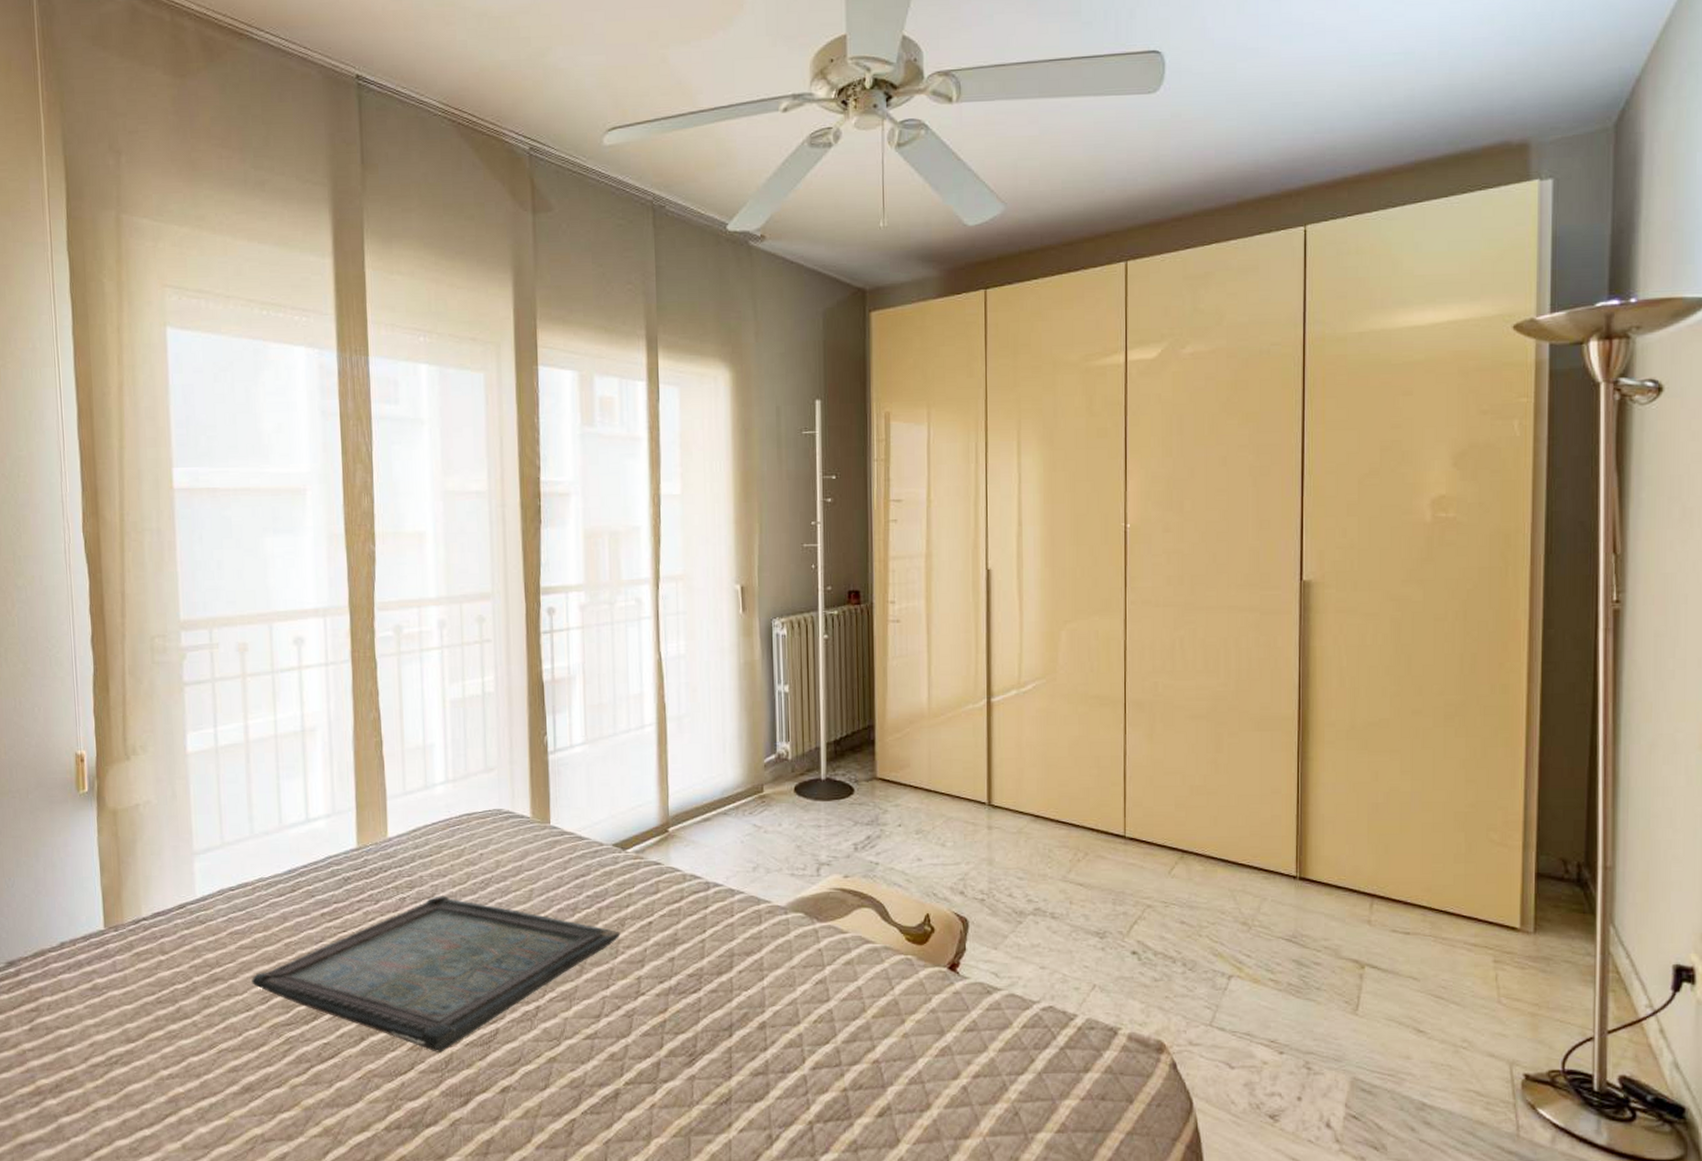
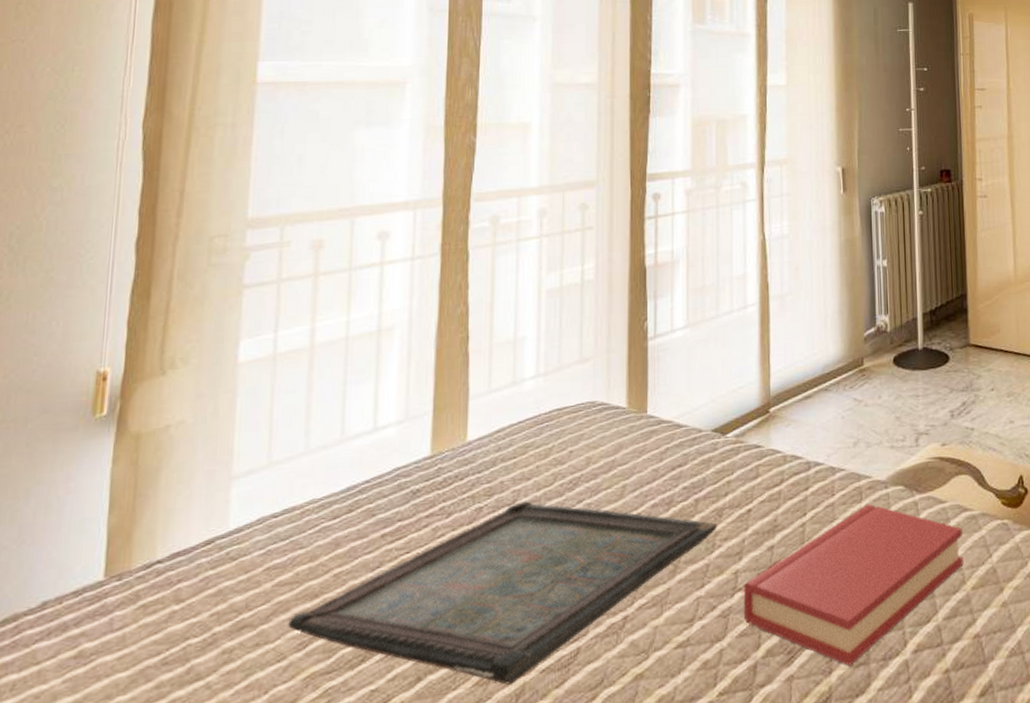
hardback book: none [645,927,864,1074] -> present [743,504,964,666]

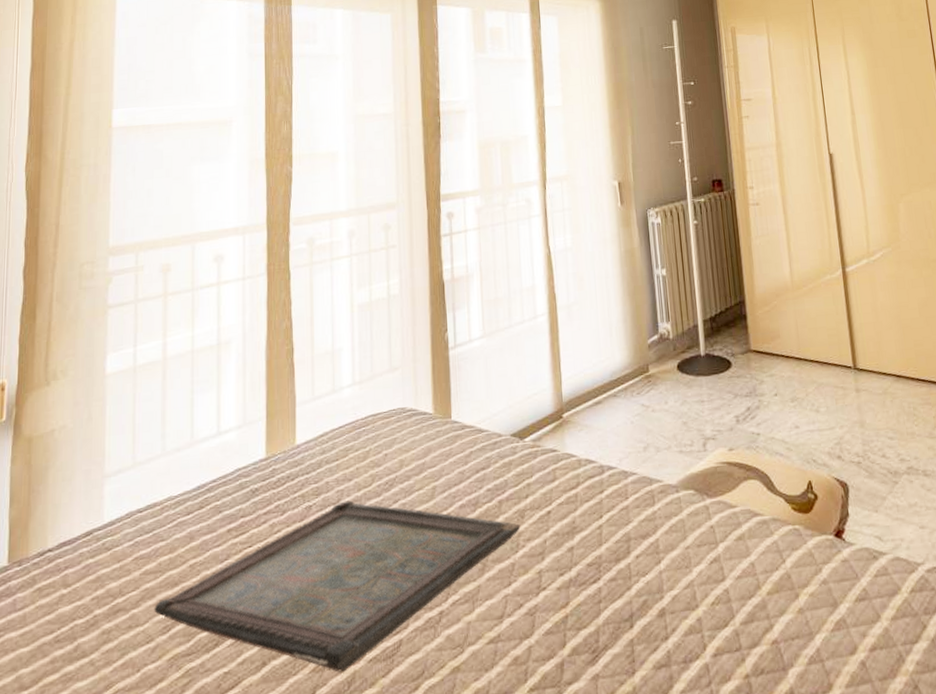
hardback book: present [743,504,964,666] -> none [547,507,758,668]

